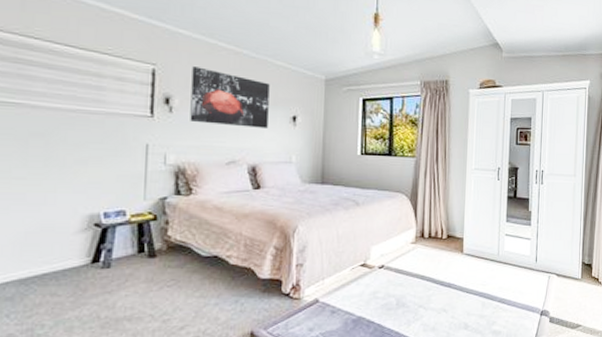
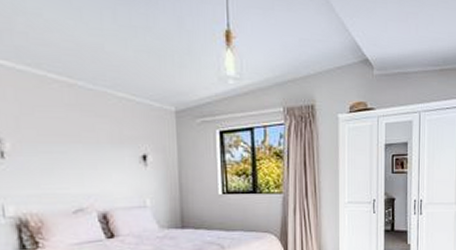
wall art: present [190,66,270,128] -> none [21,103,116,170]

